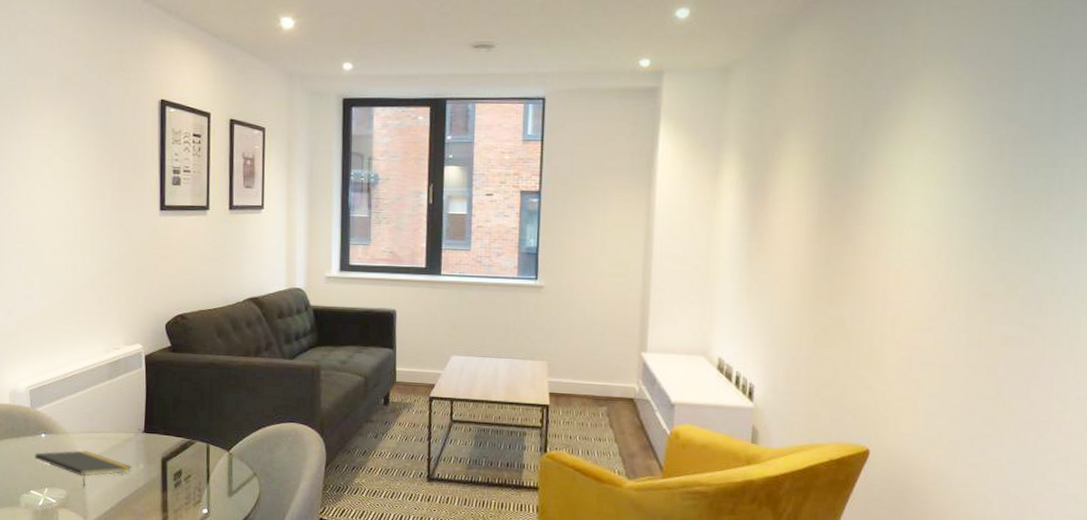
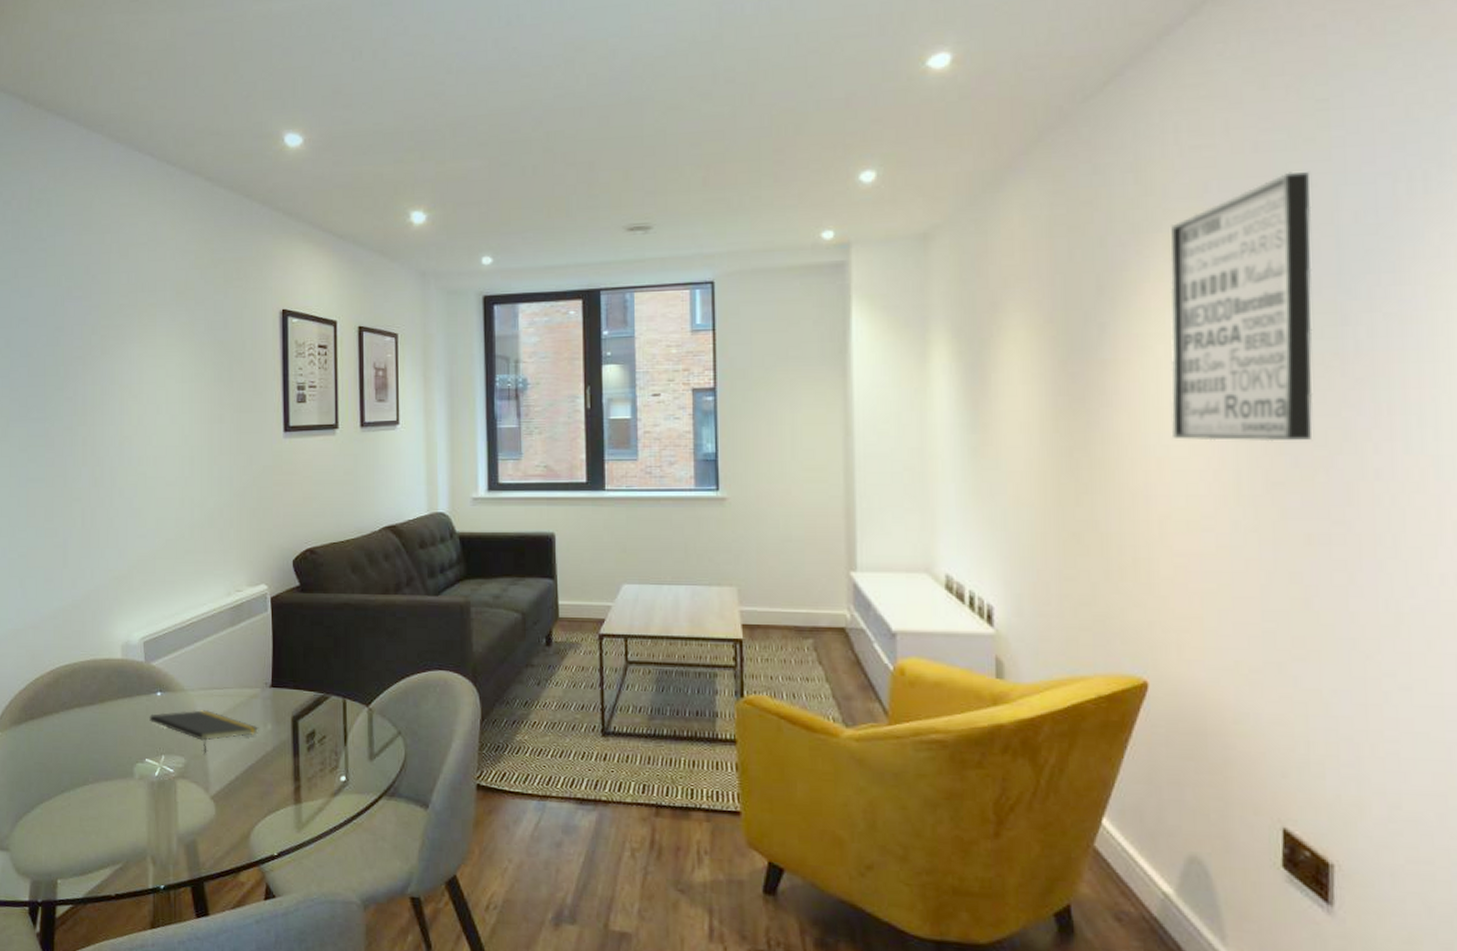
wall art: none [910,34,1043,260] -> present [1170,172,1313,442]

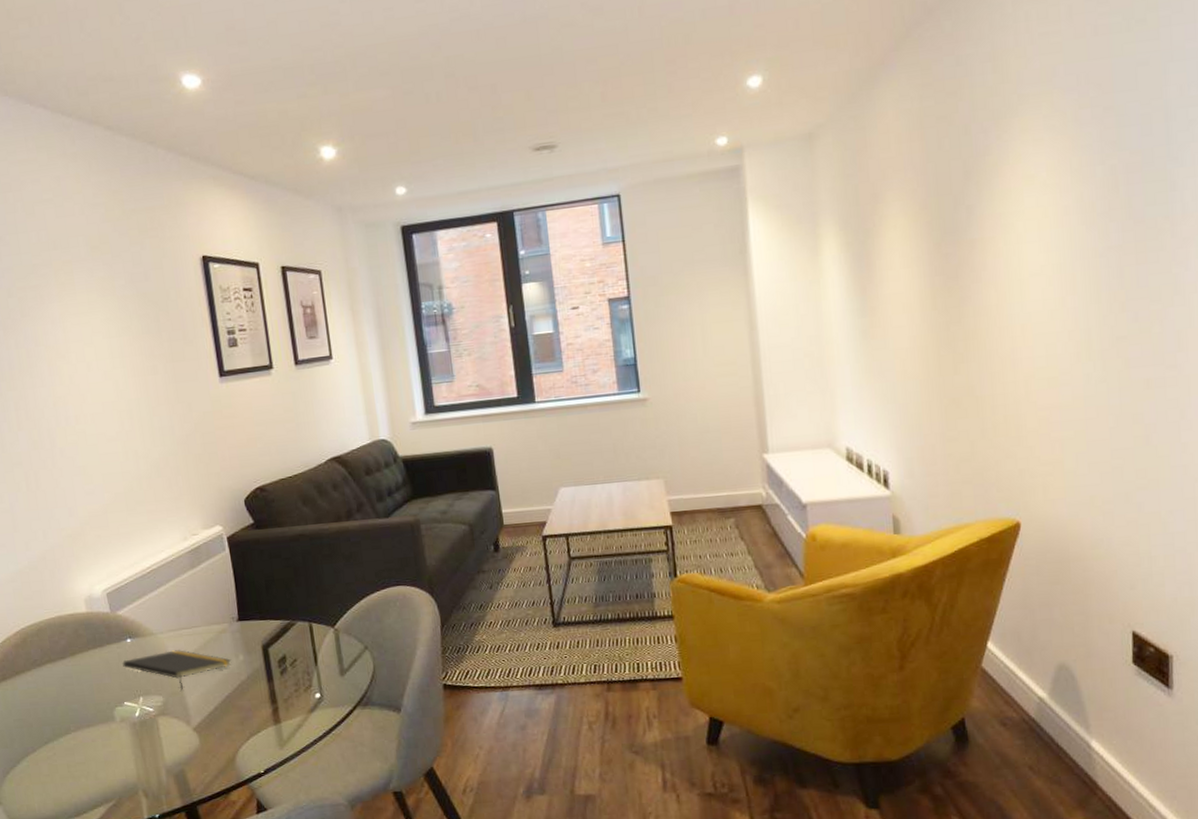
wall art: present [1170,172,1313,442] -> none [1026,51,1149,306]

